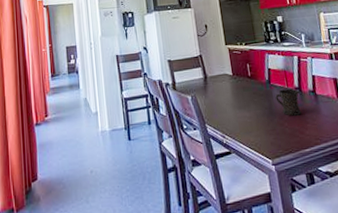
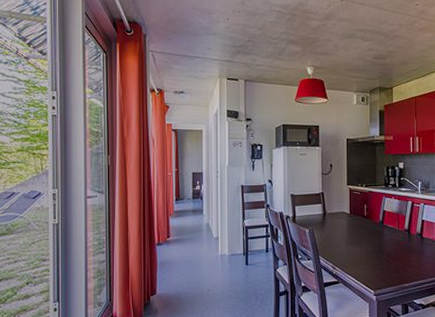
mug: present [275,88,301,116] -> none [386,230,409,254]

